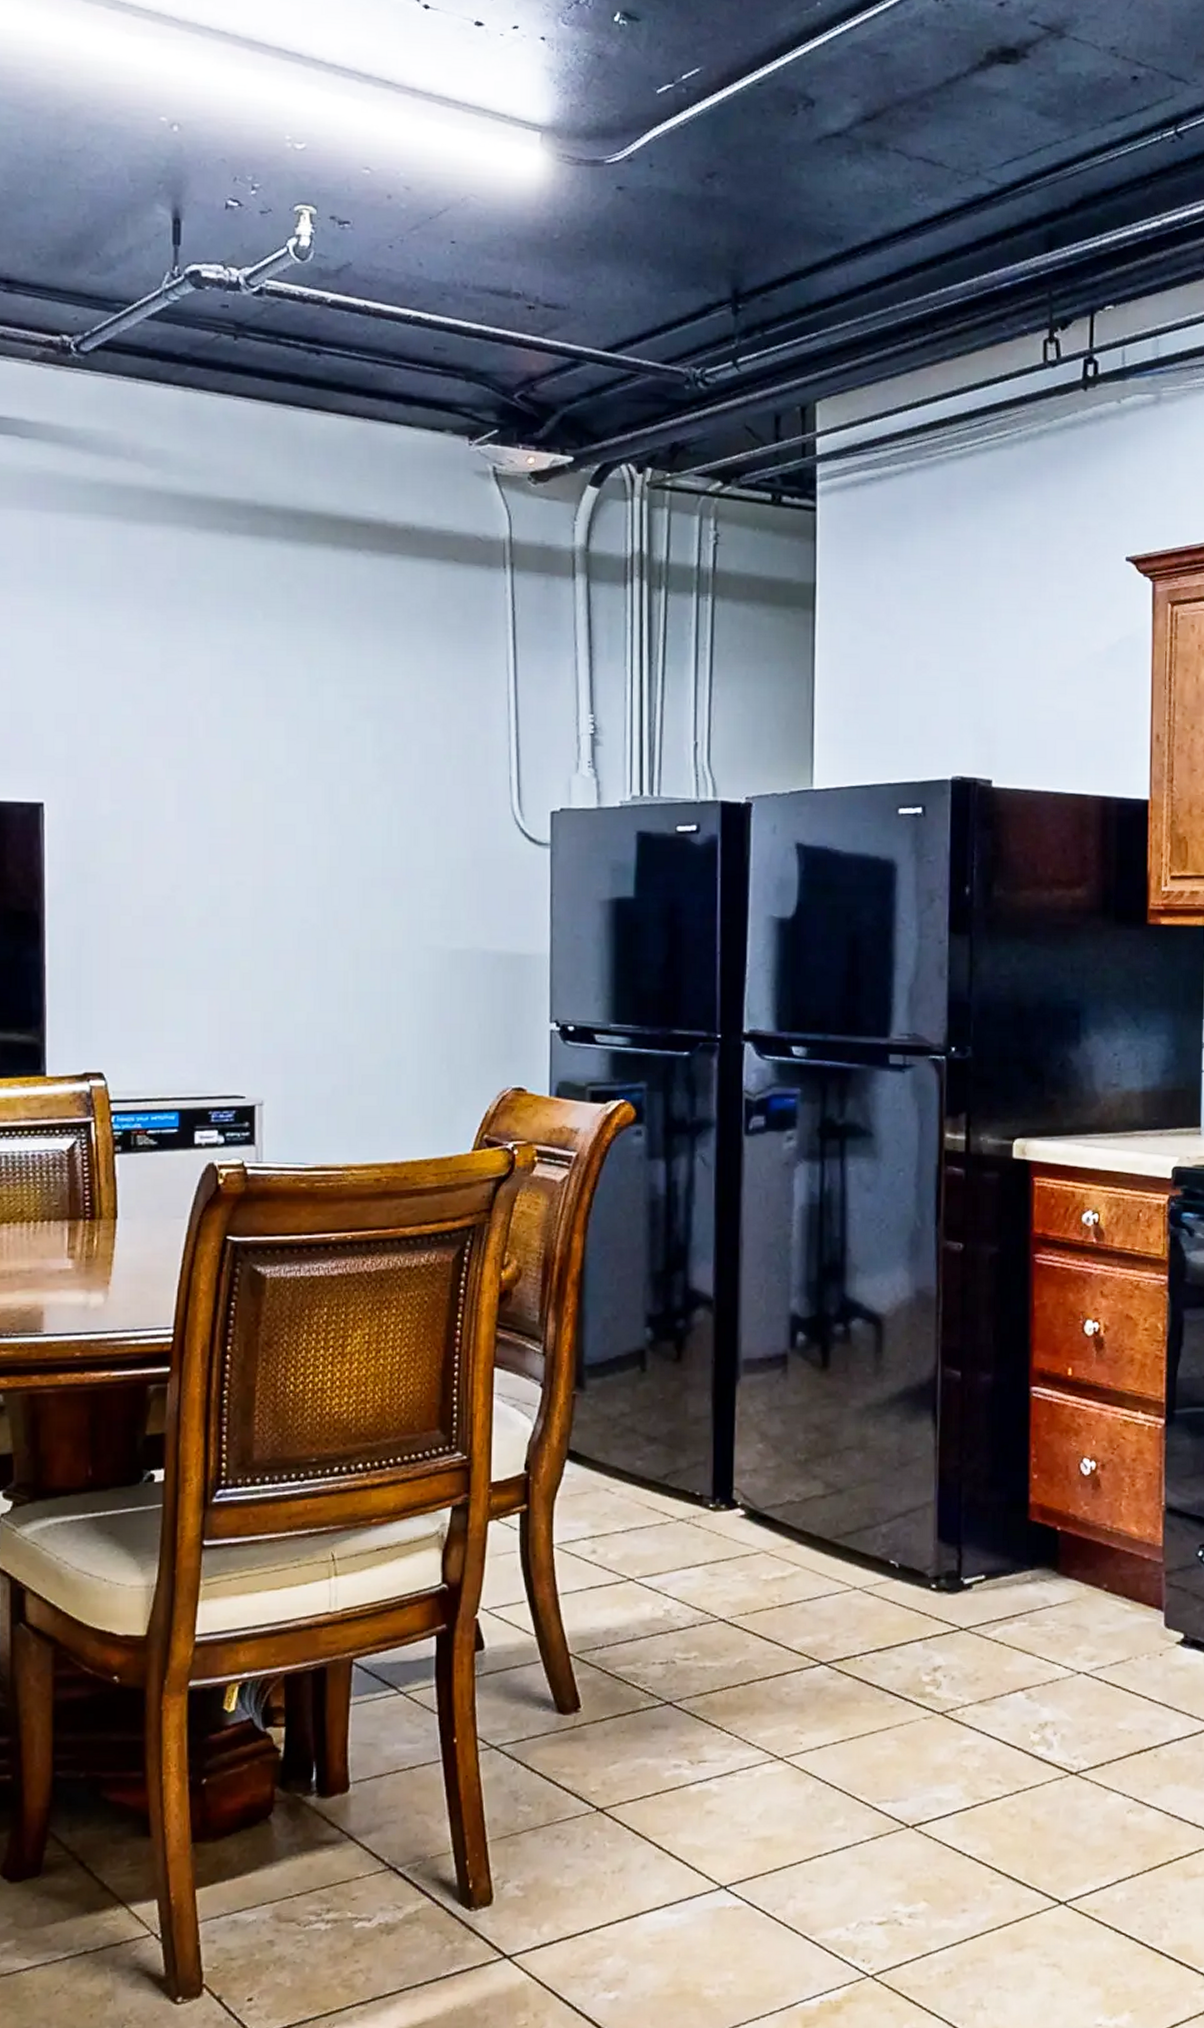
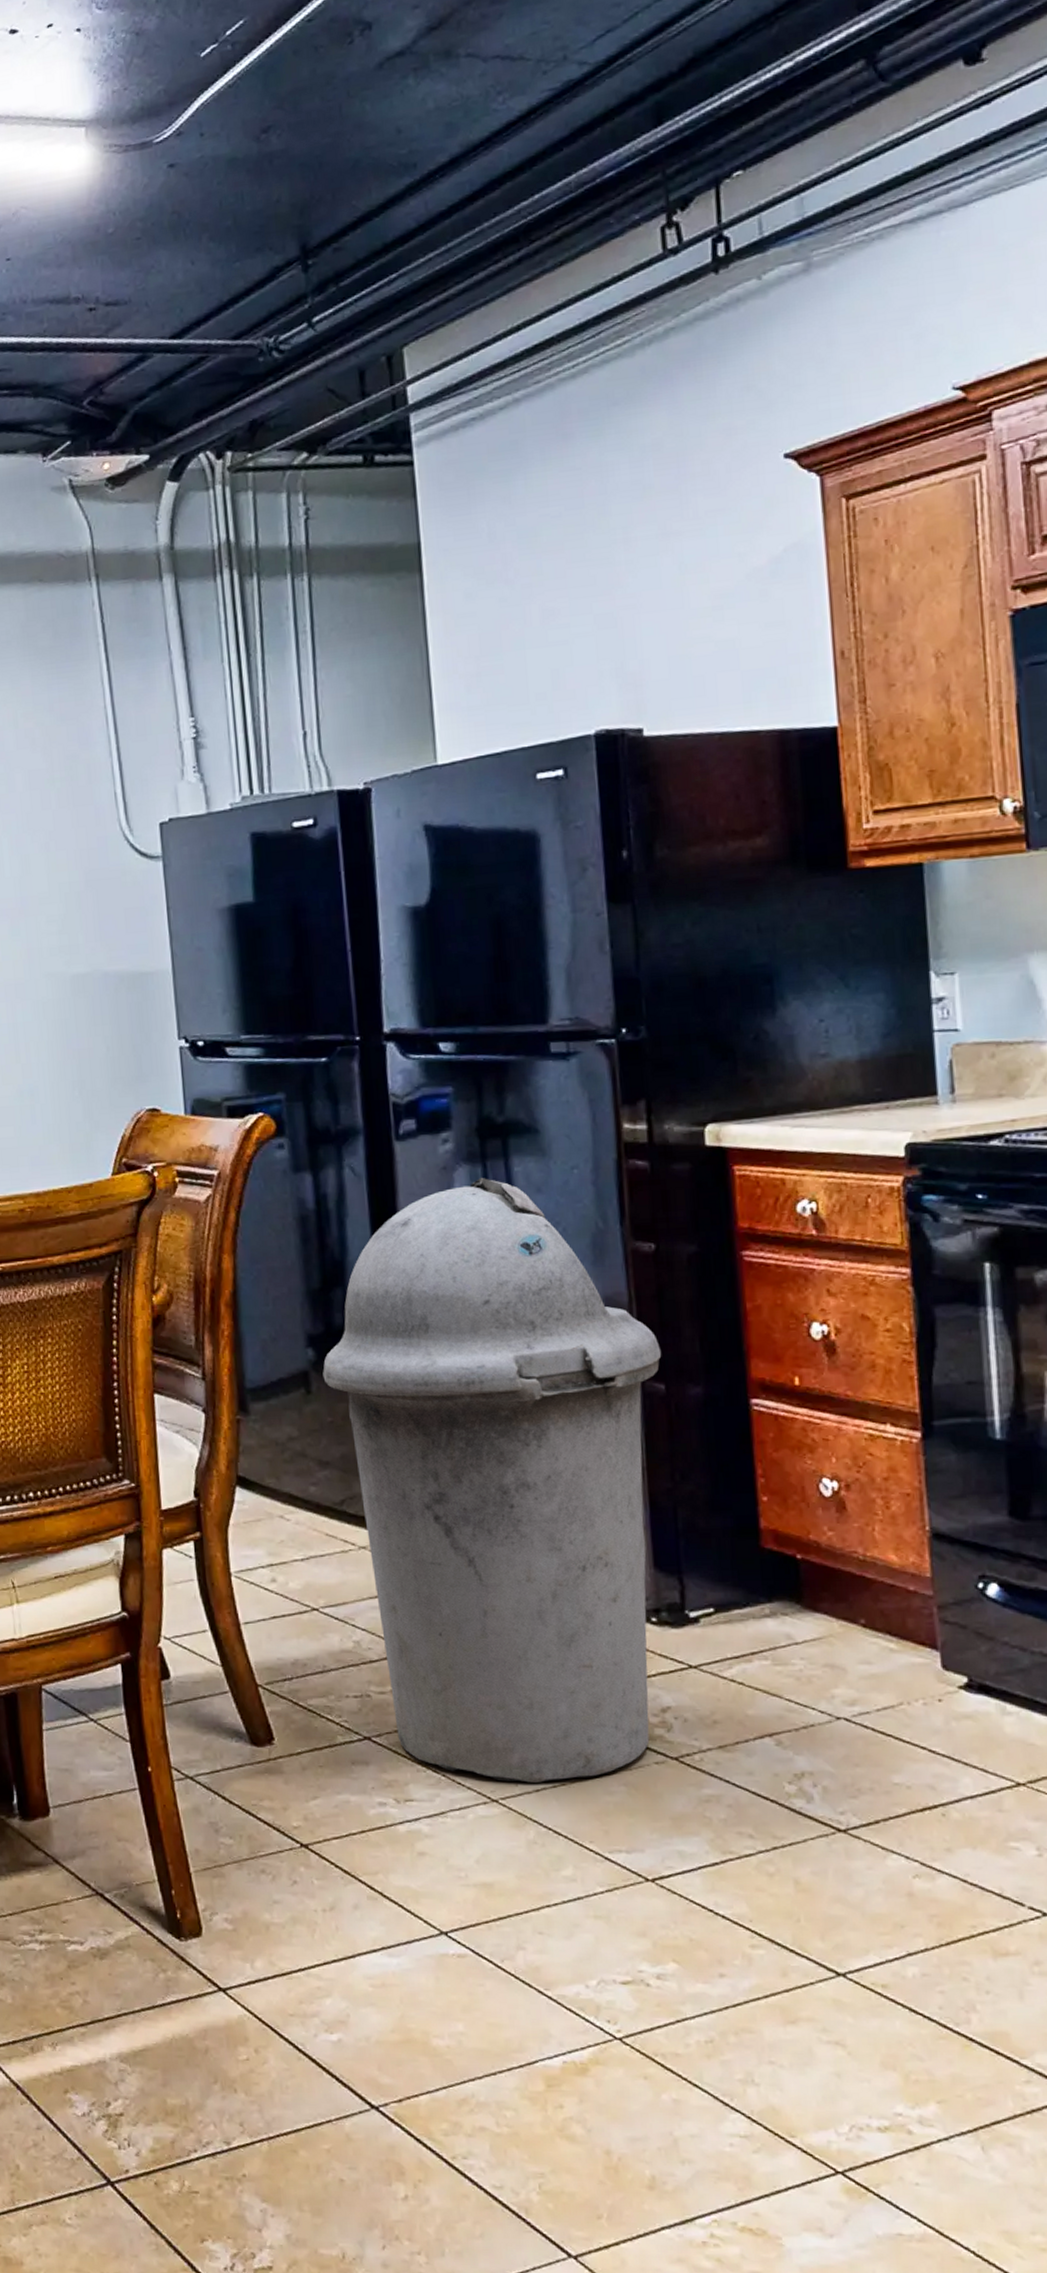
trash can: none [658,1175,961,1741] -> present [322,1178,662,1783]

